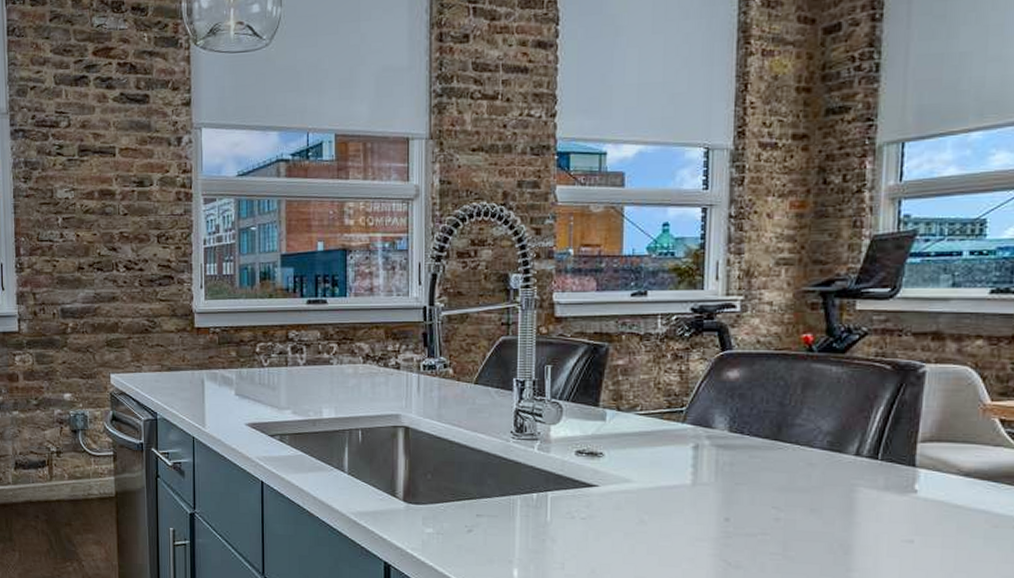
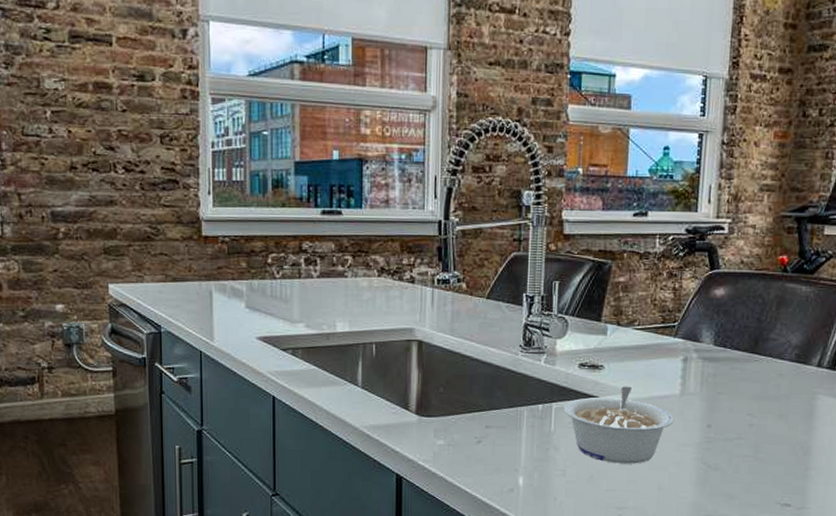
legume: none [559,474,686,559] -> present [563,386,674,464]

